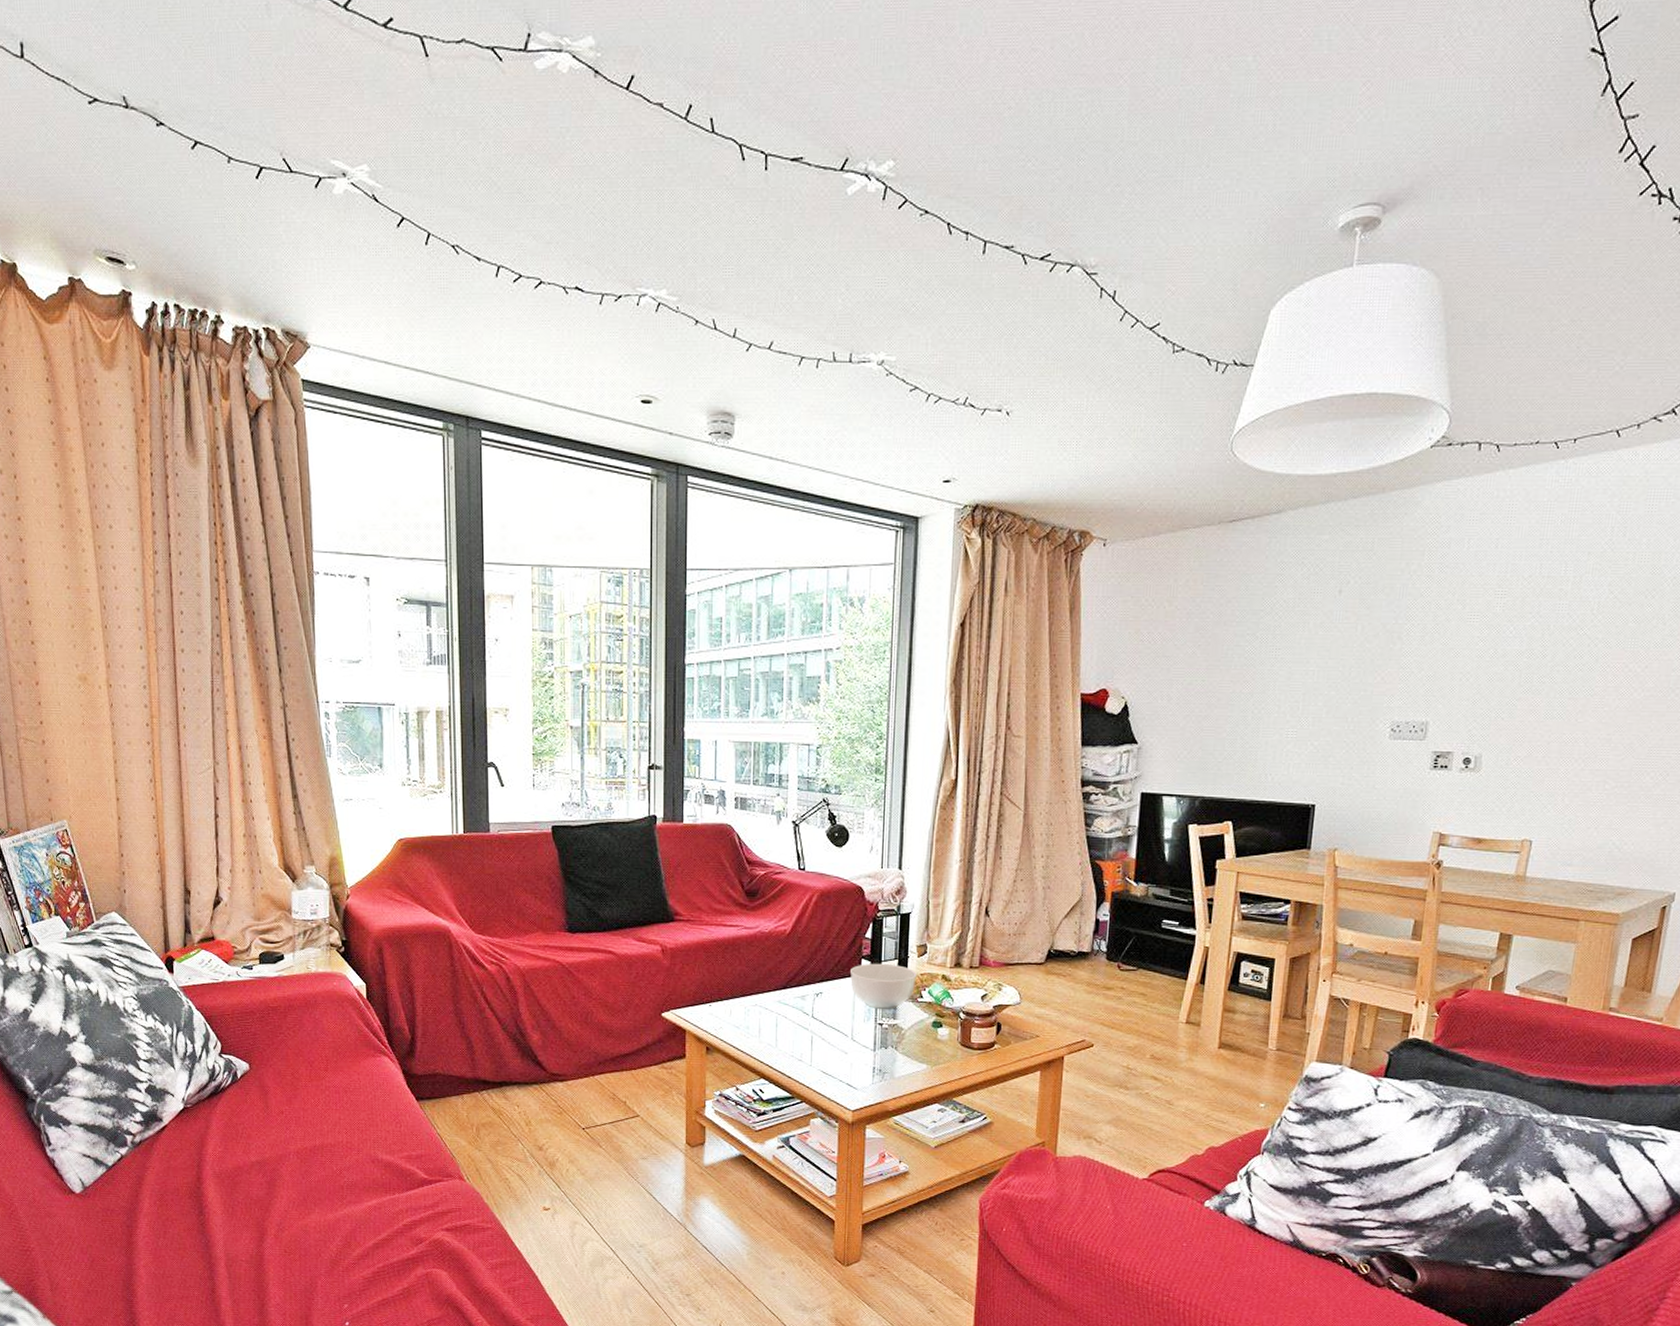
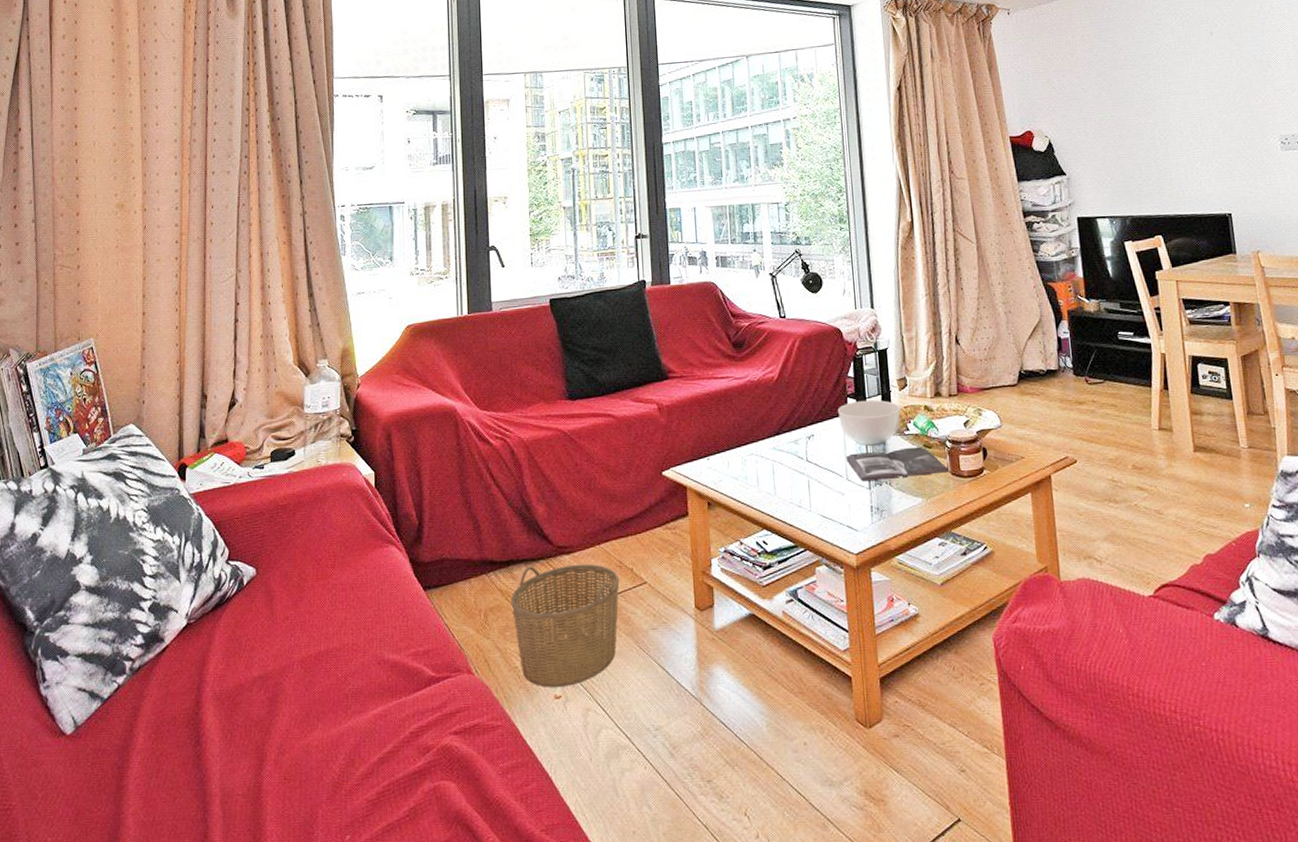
basket: none [503,1088,612,1200] -> present [511,563,620,687]
magazine: none [853,1014,958,1043] -> present [846,446,949,481]

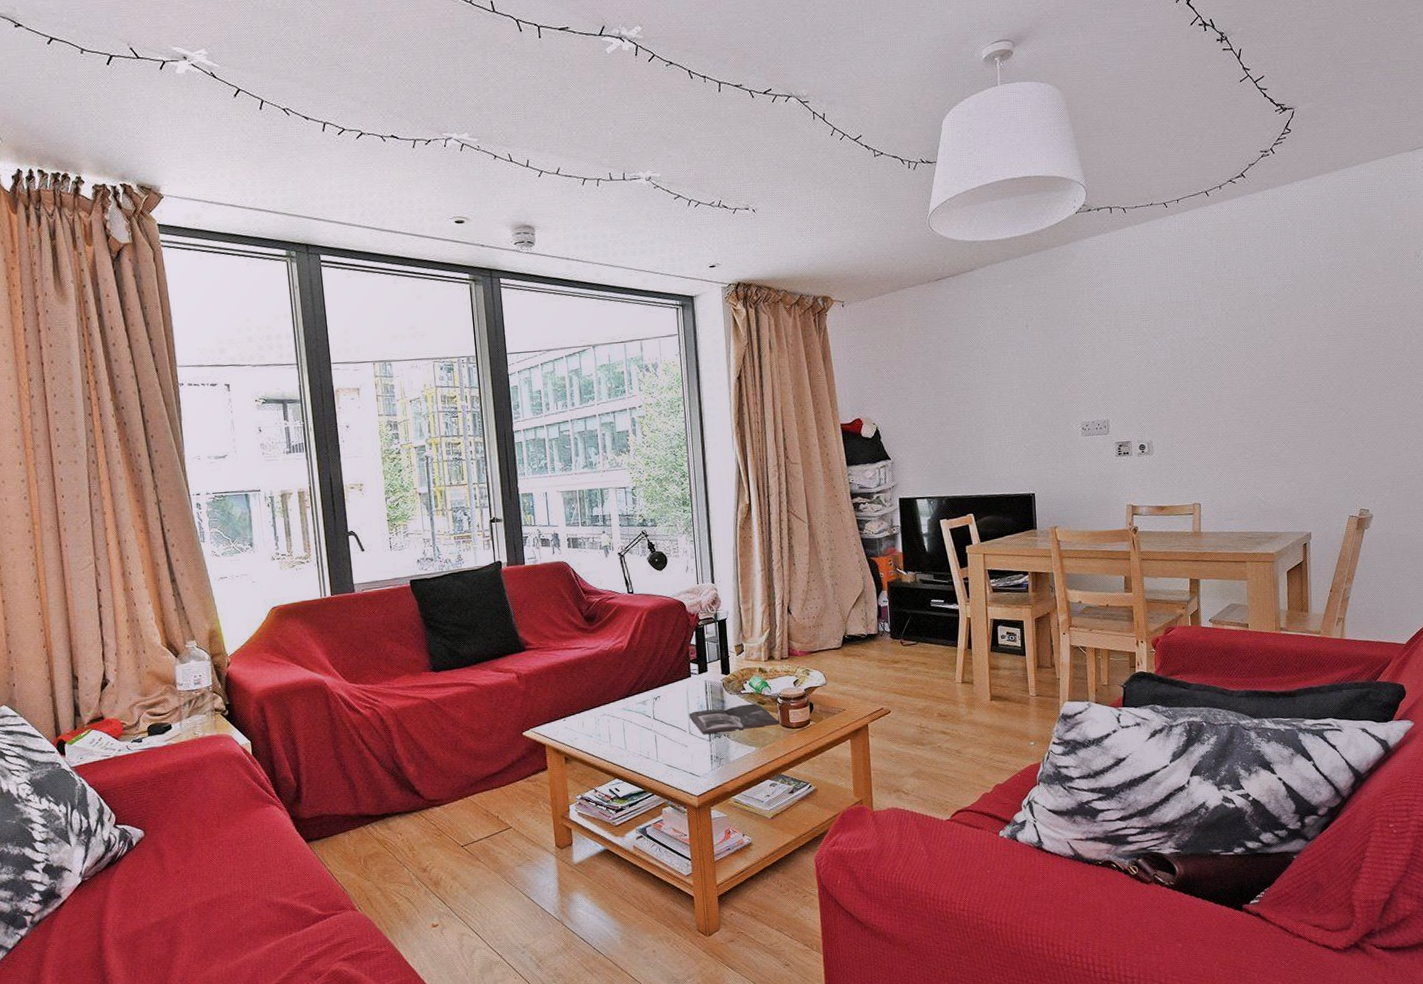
basket: present [511,563,620,687] -> none [387,813,487,918]
bowl: present [837,400,901,447] -> none [681,664,738,705]

